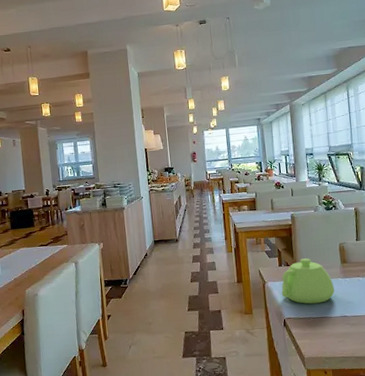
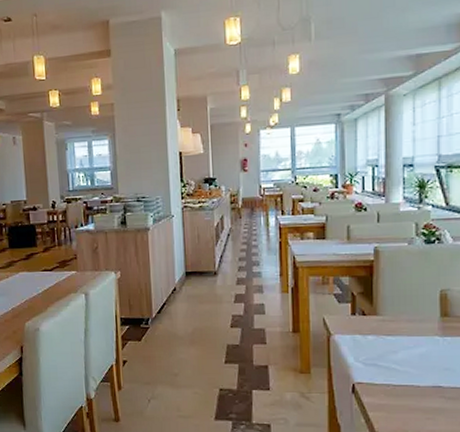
teapot: present [281,258,335,304] -> none [352,306,427,367]

